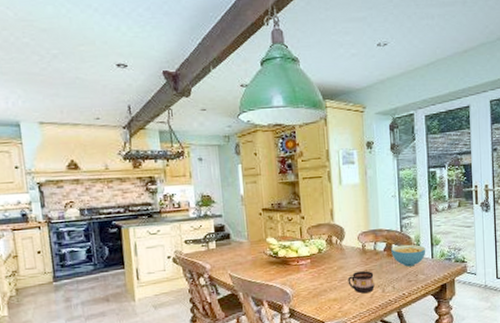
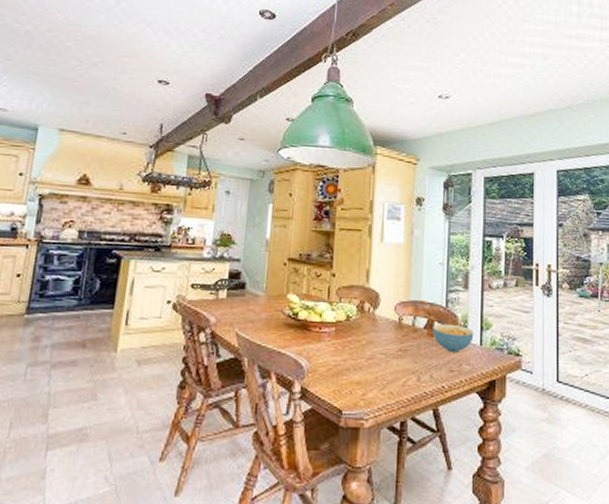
cup: present [347,271,375,294] -> none [376,350,409,380]

